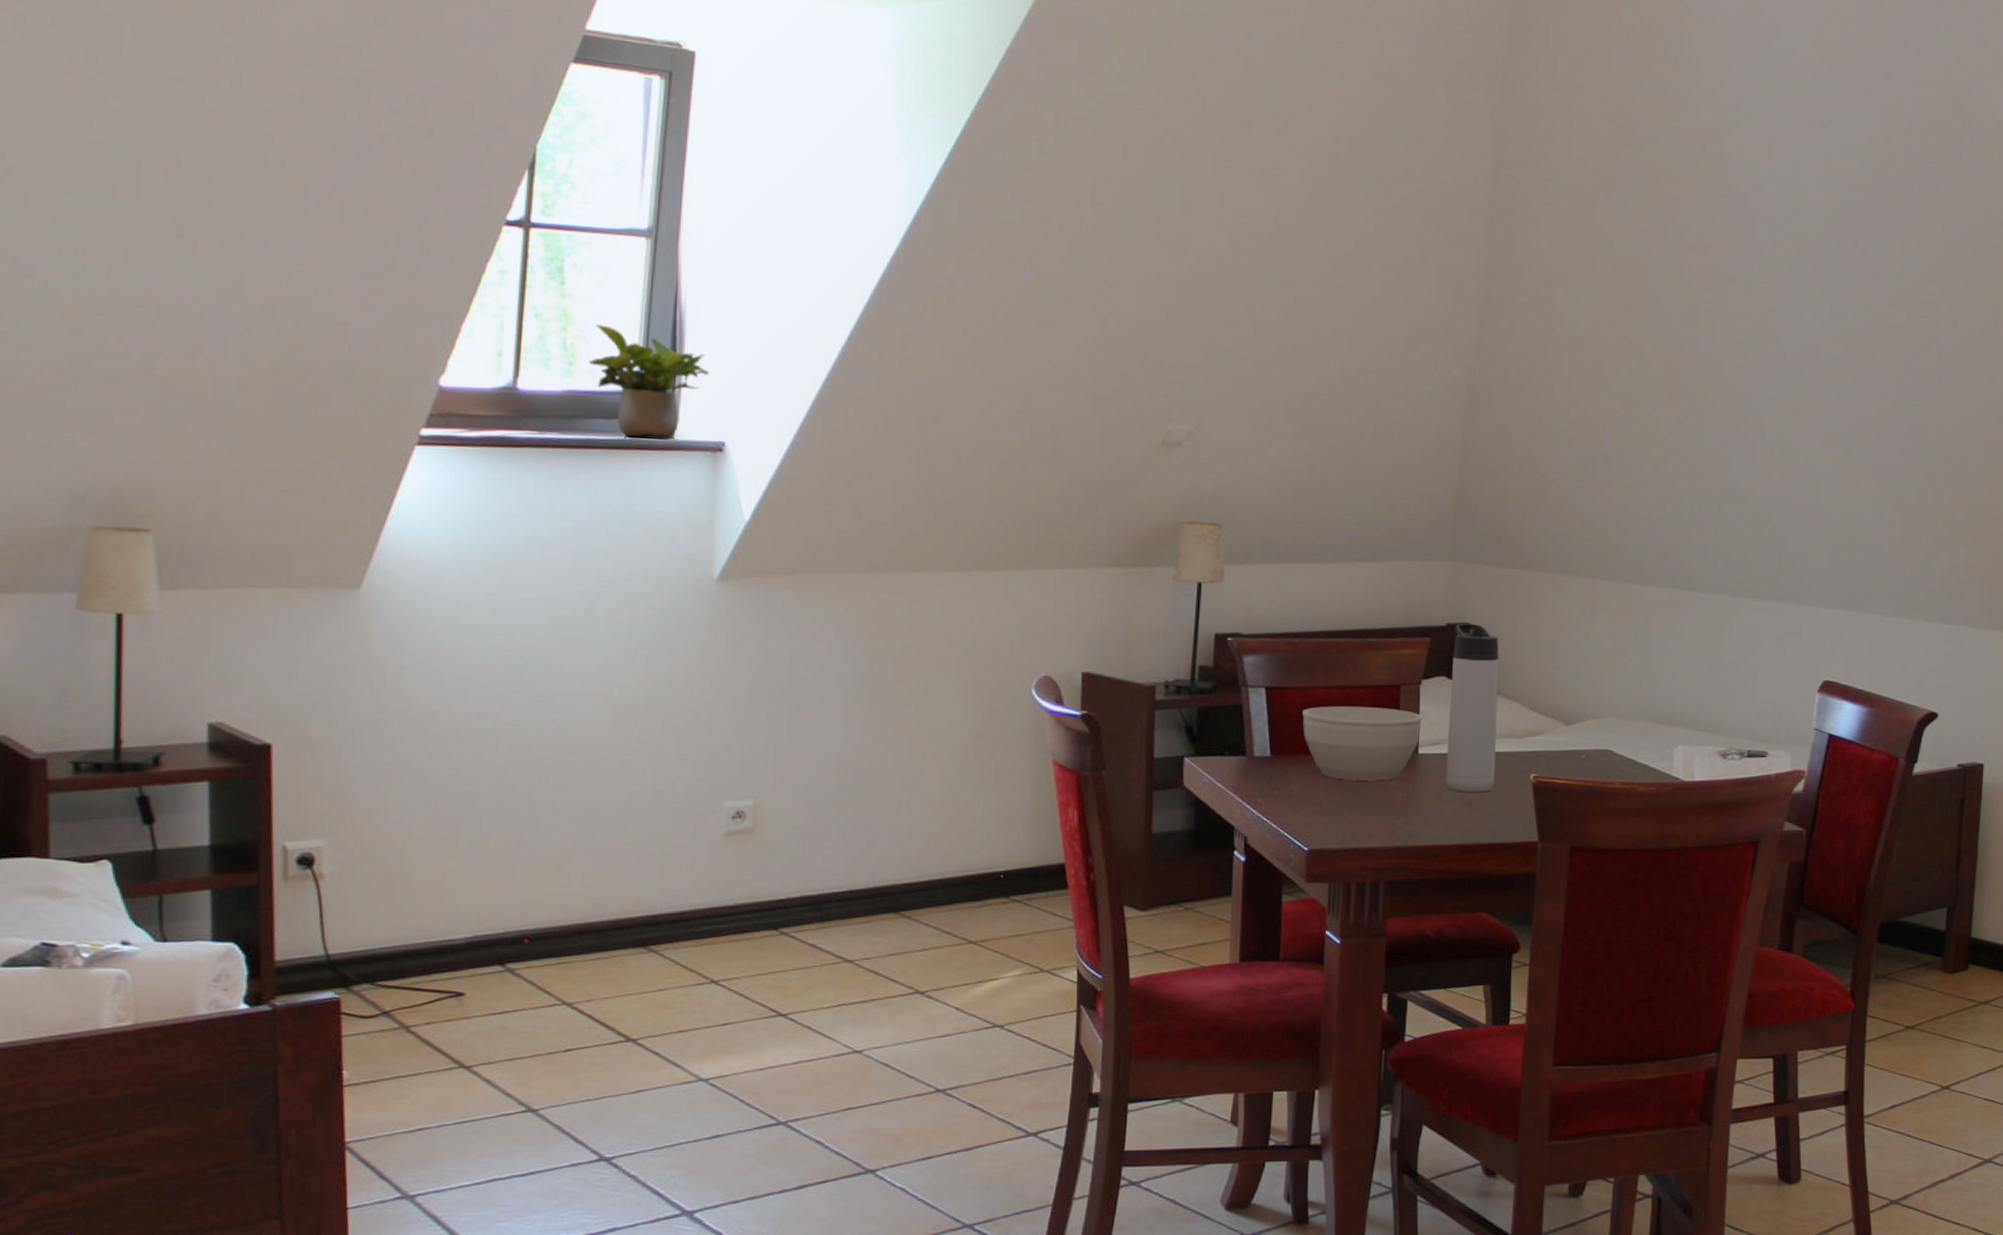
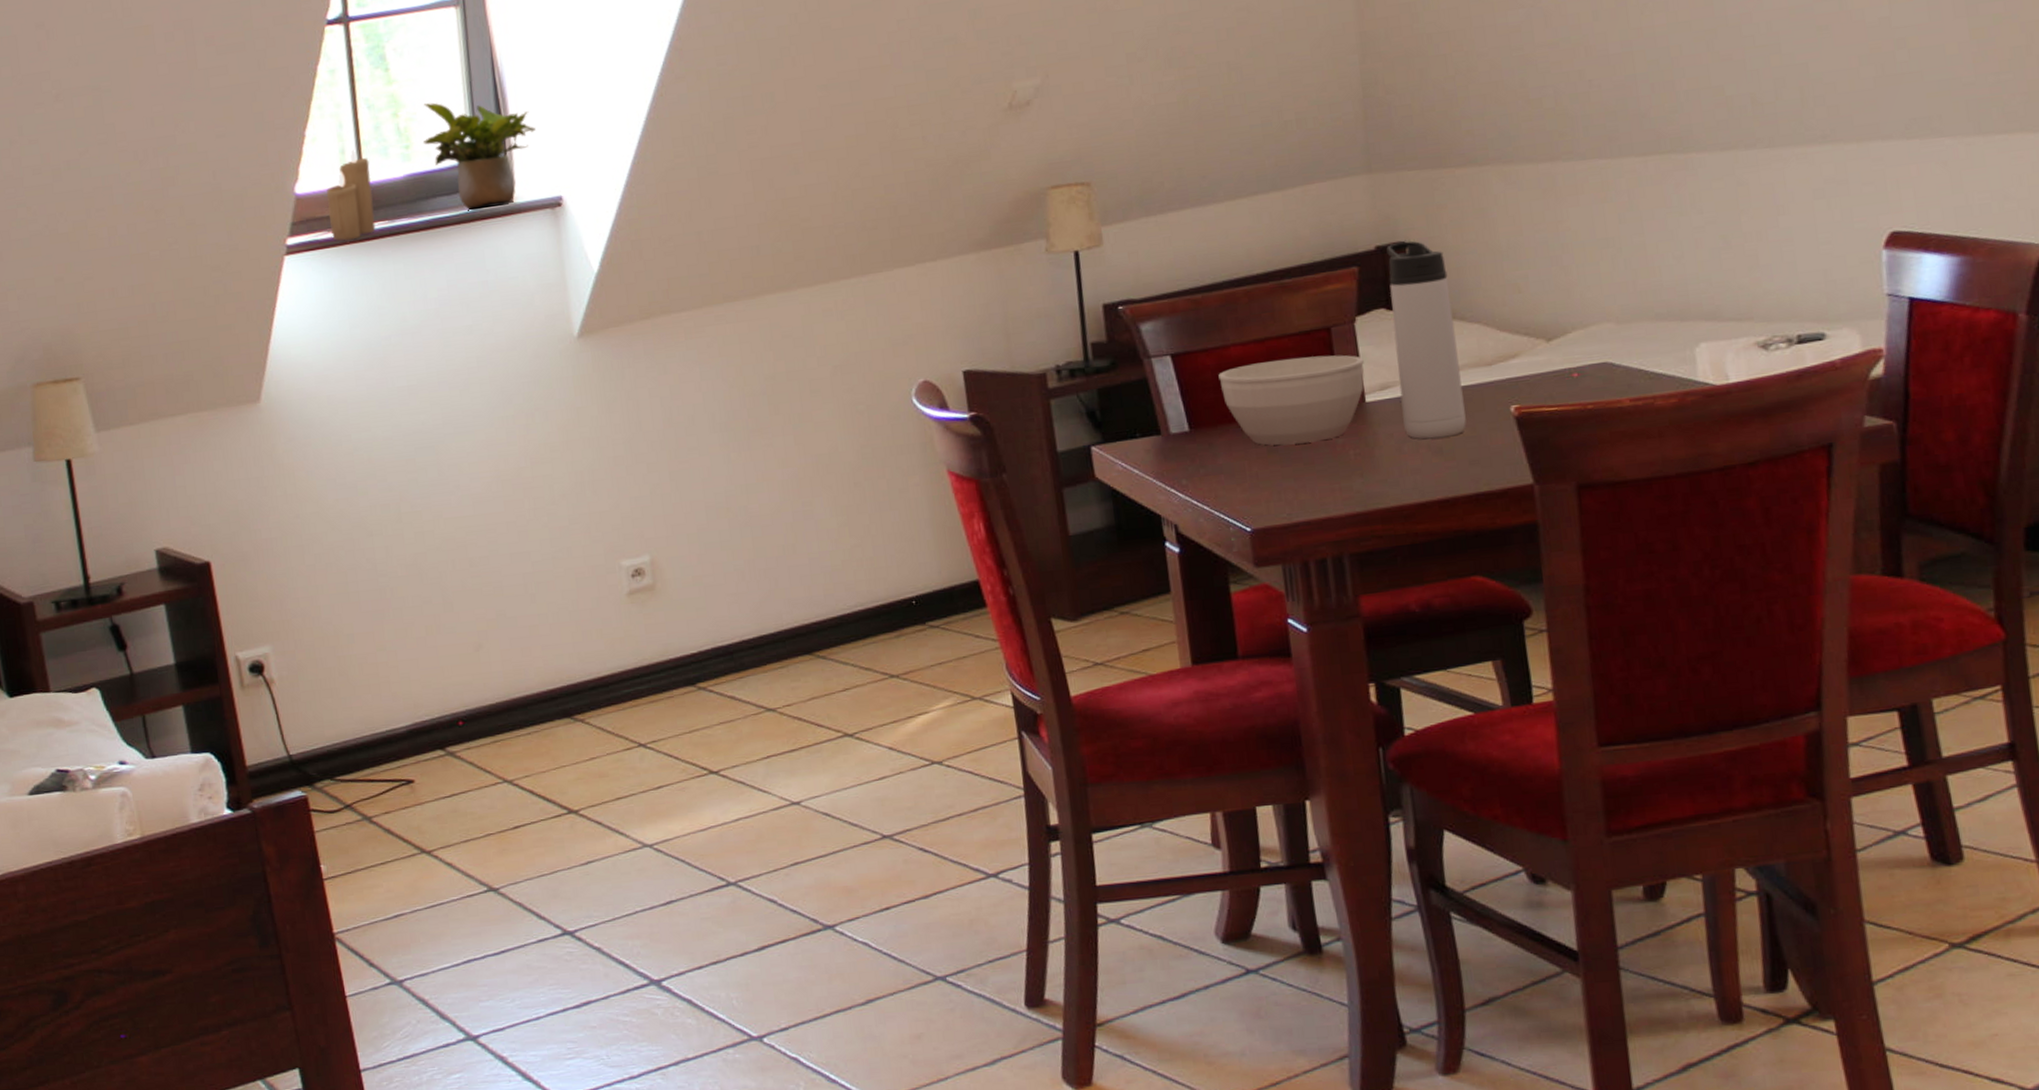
candle: none [472,354,527,445] -> present [327,149,376,242]

